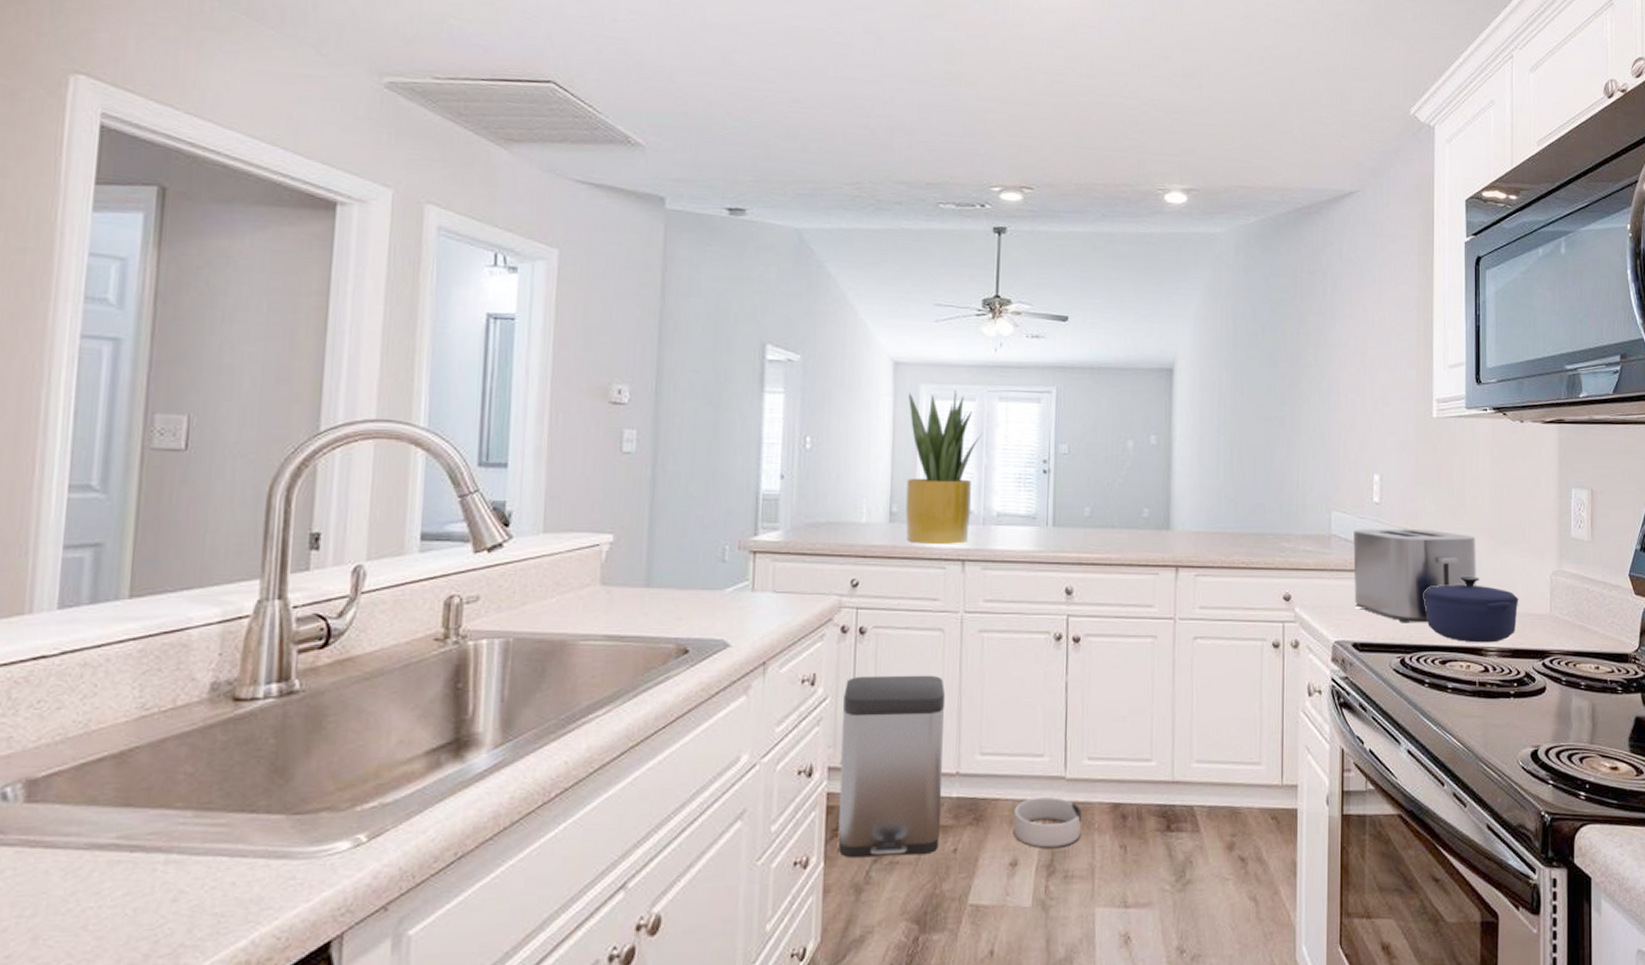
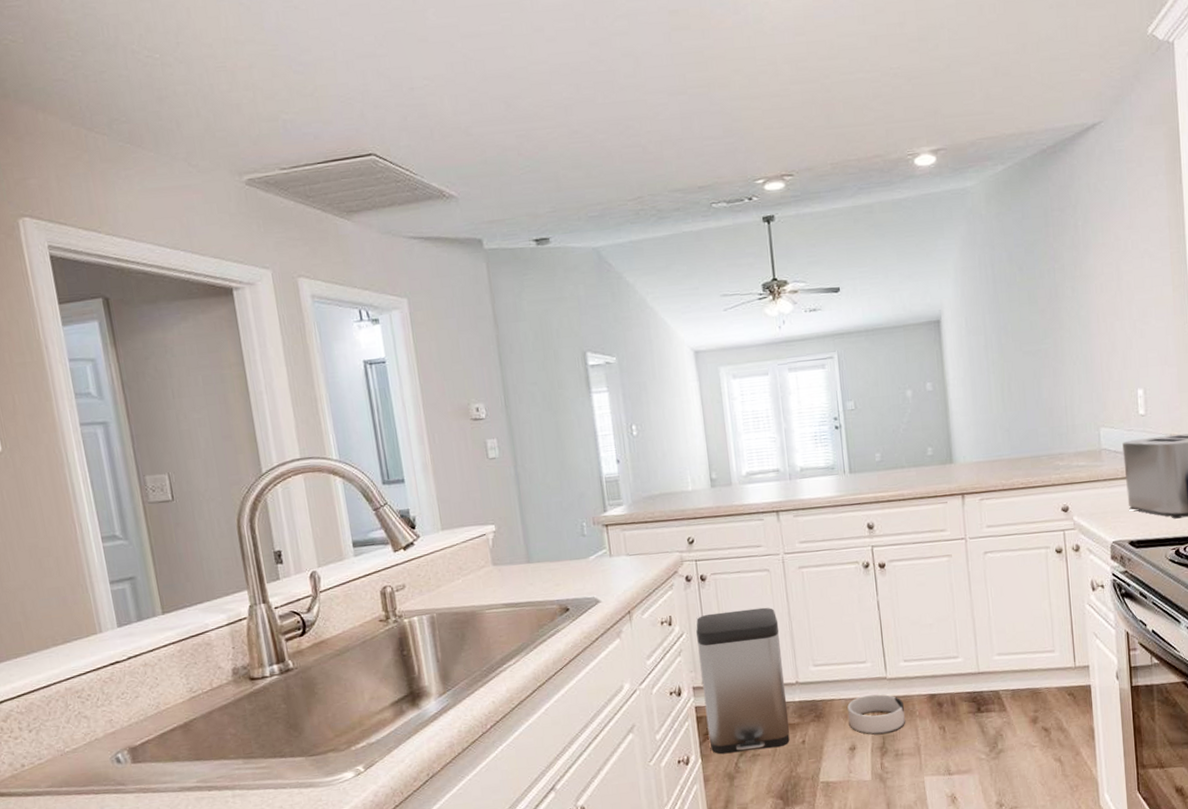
planter: present [905,389,983,544] -> none [711,367,779,502]

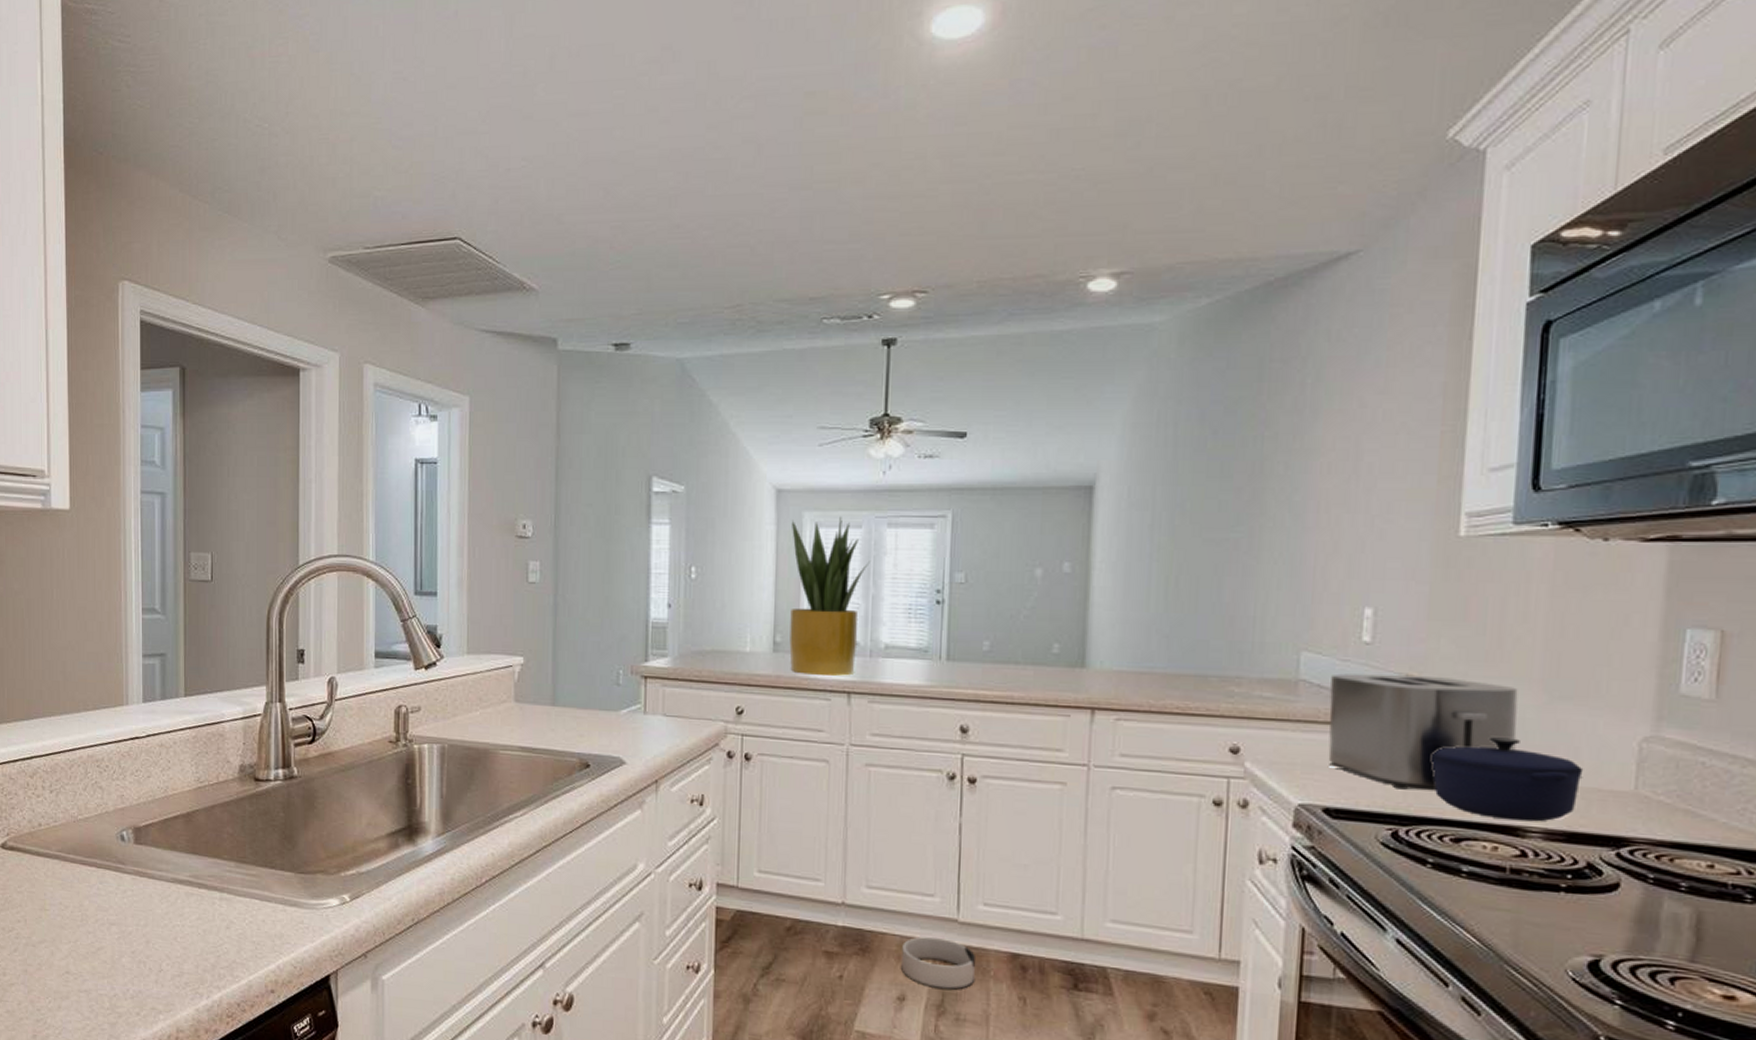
pedal bin: present [696,607,790,755] -> none [726,800,831,976]
planter: none [711,367,779,502] -> present [789,516,870,676]

